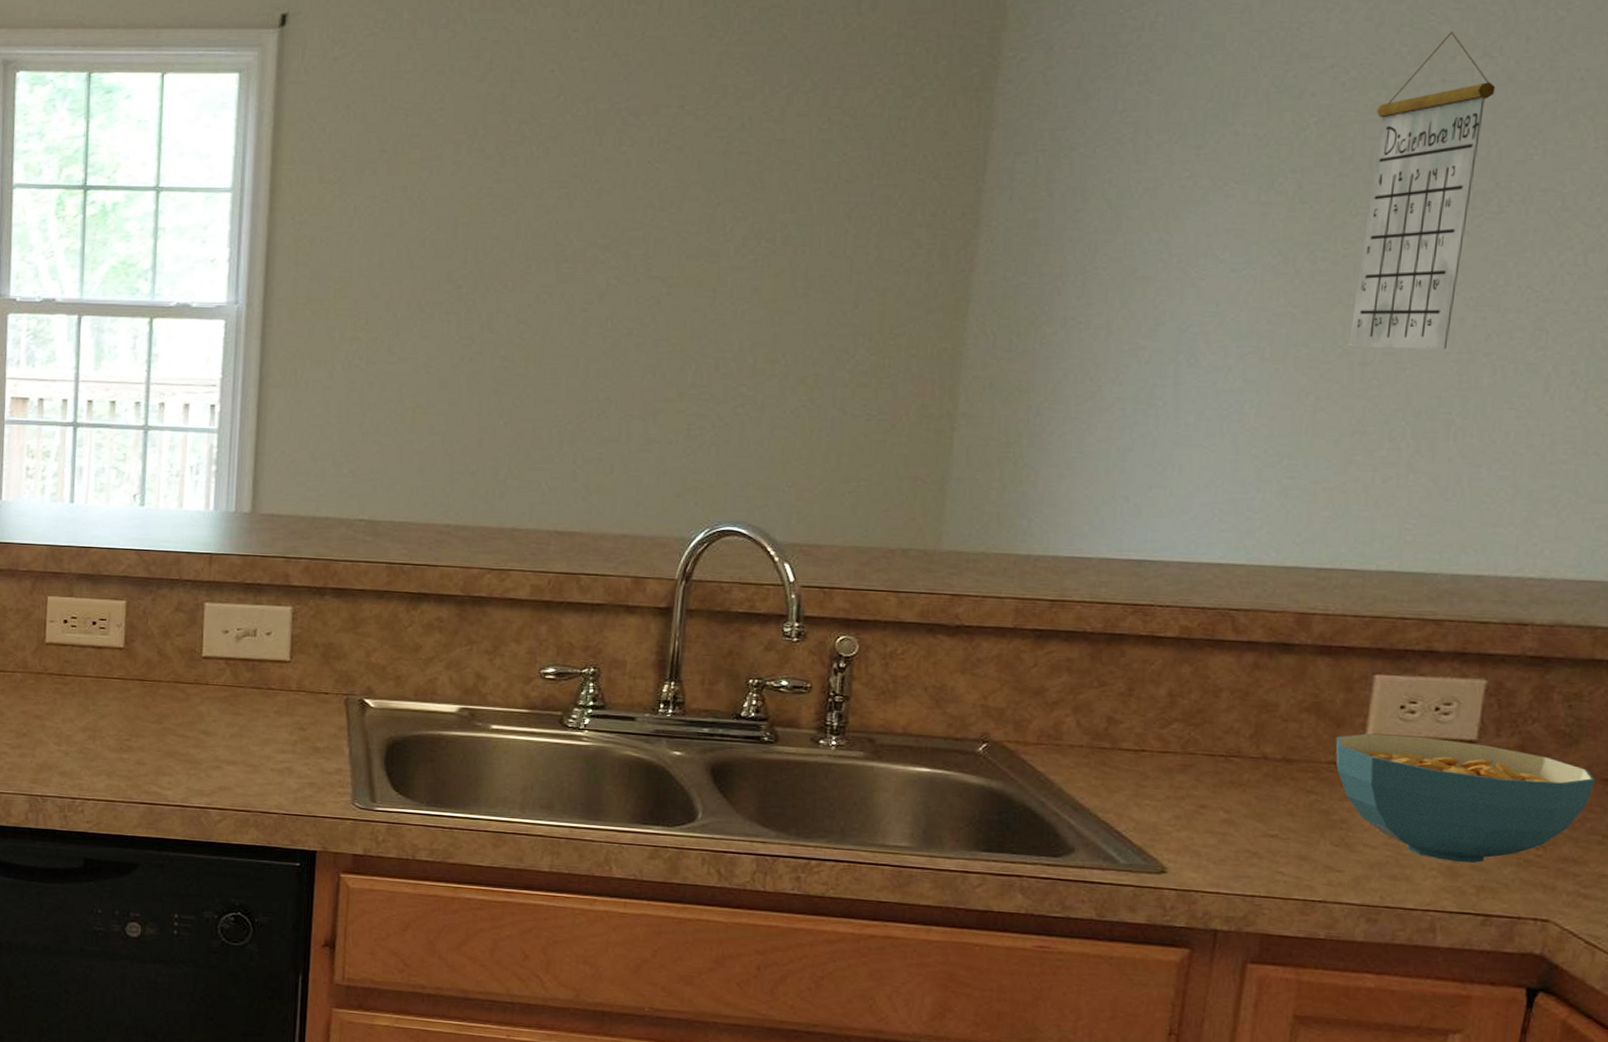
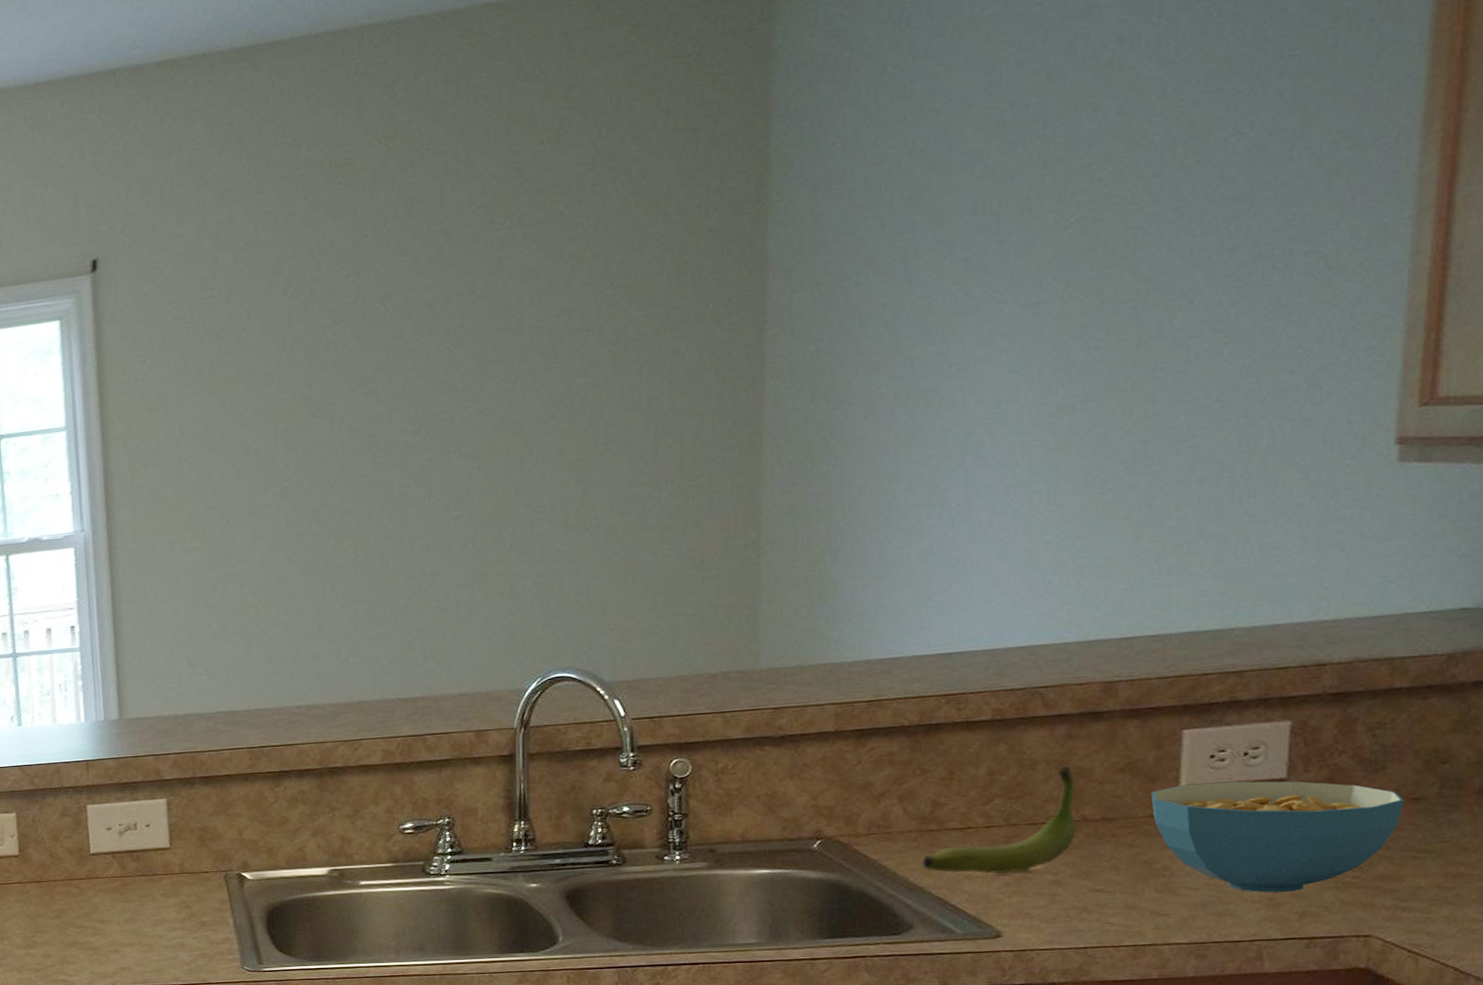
banana: none [1090,696,1260,806] -> present [922,765,1077,874]
calendar: present [1348,32,1496,350] -> none [1129,115,1250,428]

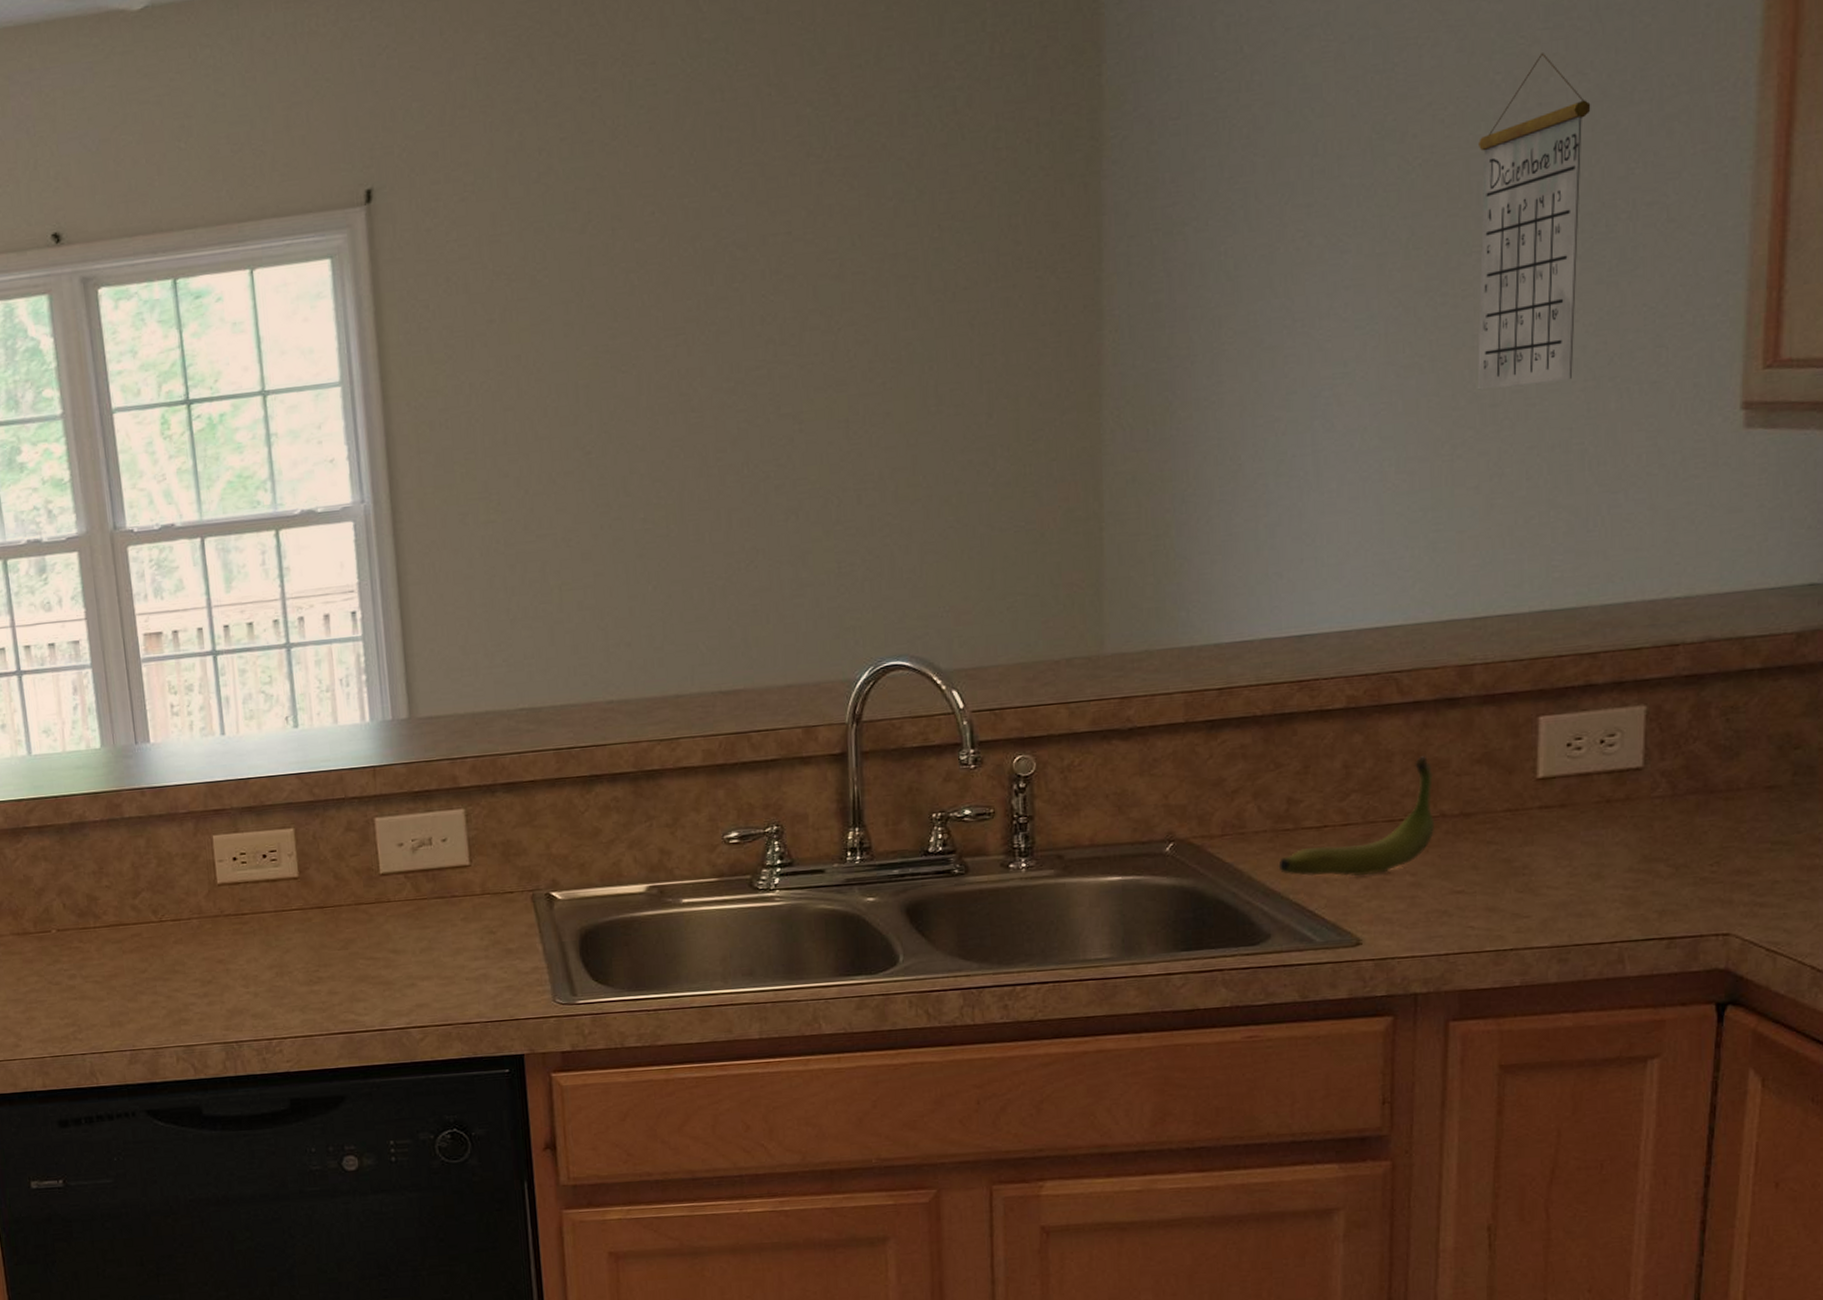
calendar: none [1129,115,1250,428] -> present [1477,53,1591,390]
cereal bowl: present [1151,781,1404,893] -> none [1509,770,1758,891]

